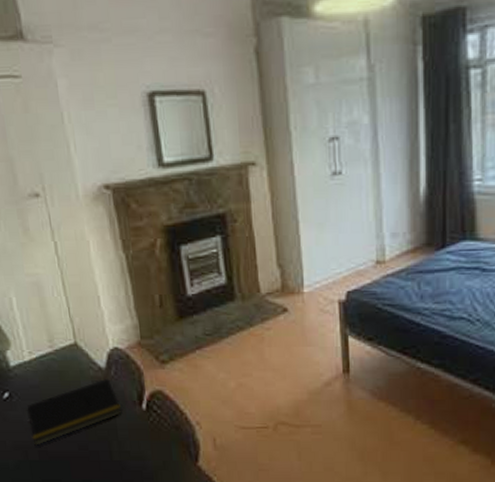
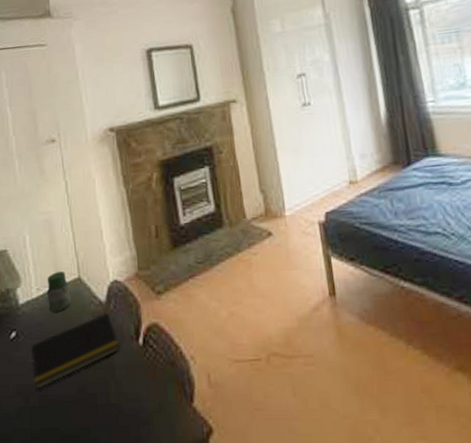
jar: none [39,335,69,376] -> present [47,270,72,312]

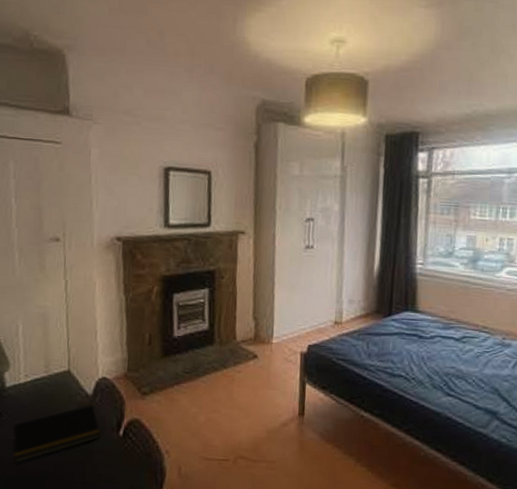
jar: present [47,270,72,312] -> none [35,362,59,398]

